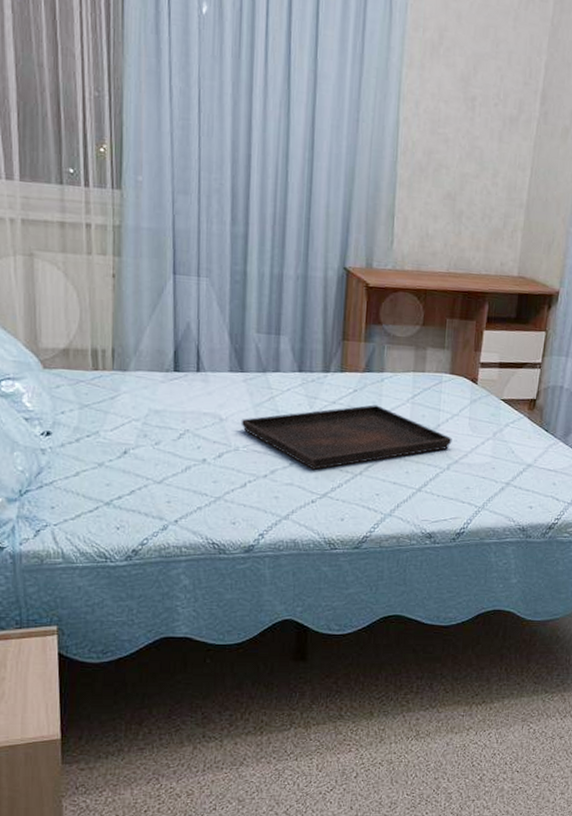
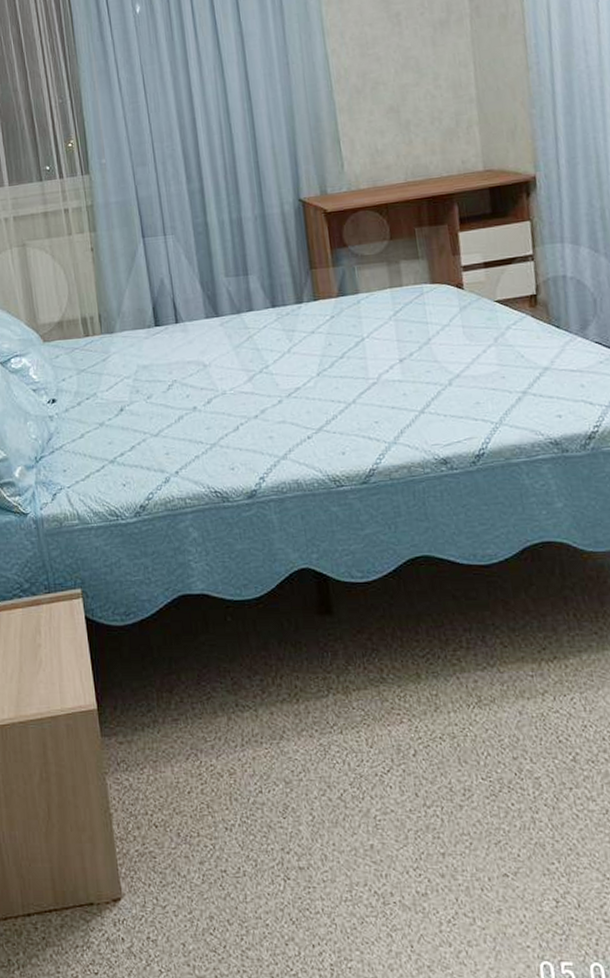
serving tray: present [241,404,452,470] -> none [223,328,449,404]

